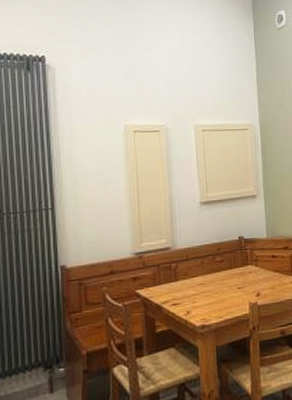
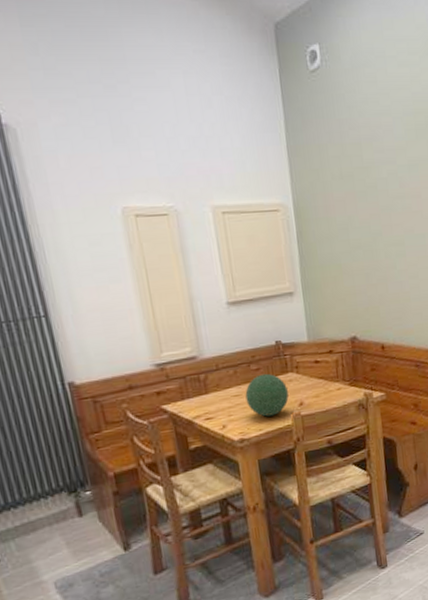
decorative orb: none [209,265,247,305] -> present [245,373,289,417]

